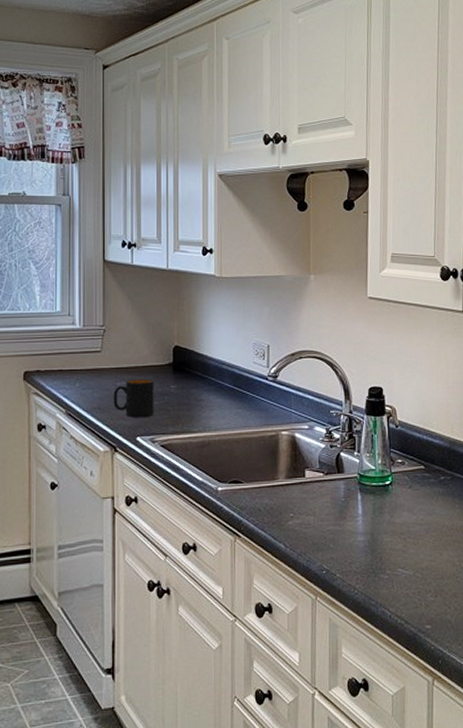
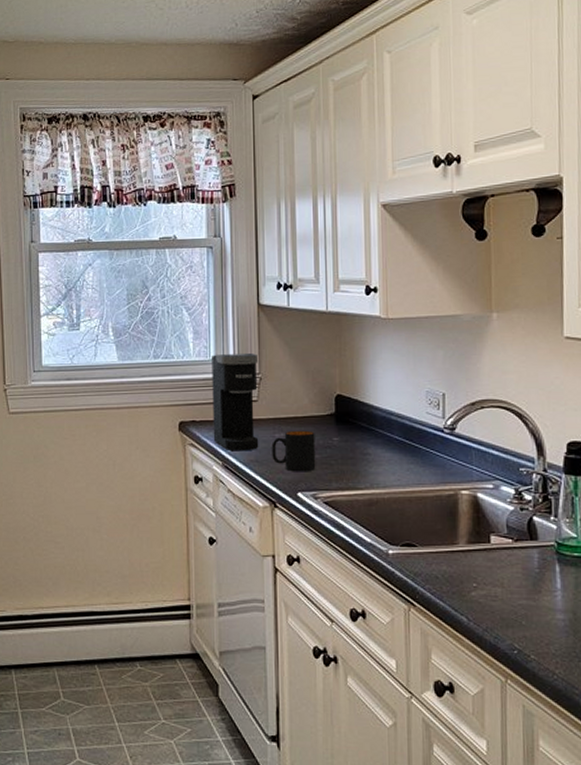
coffee maker: none [57,306,103,400] -> present [212,352,259,452]

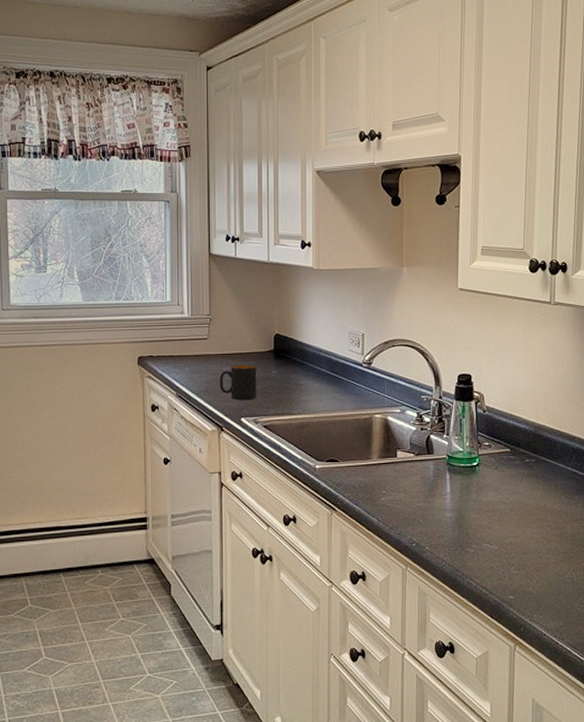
coffee maker: present [212,352,259,452] -> none [168,296,209,383]

